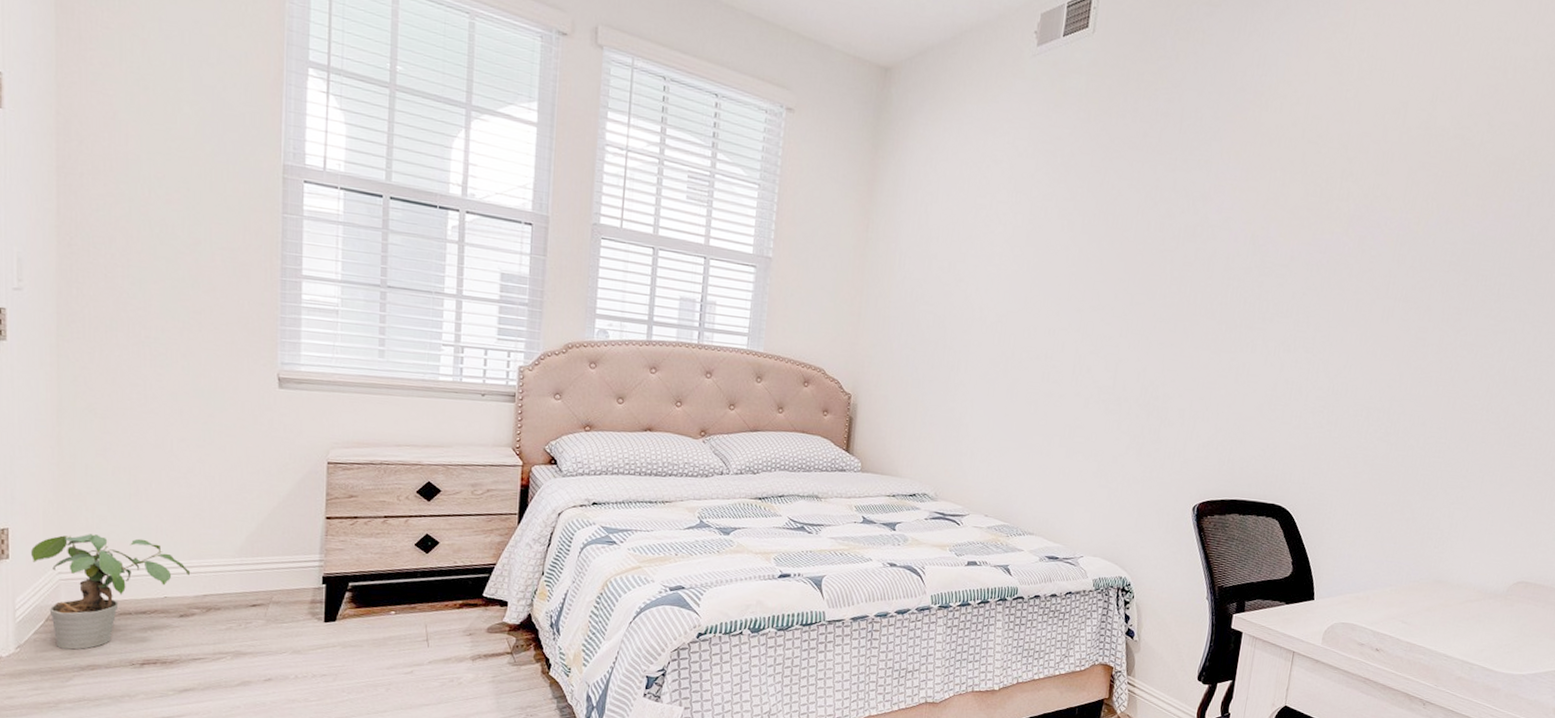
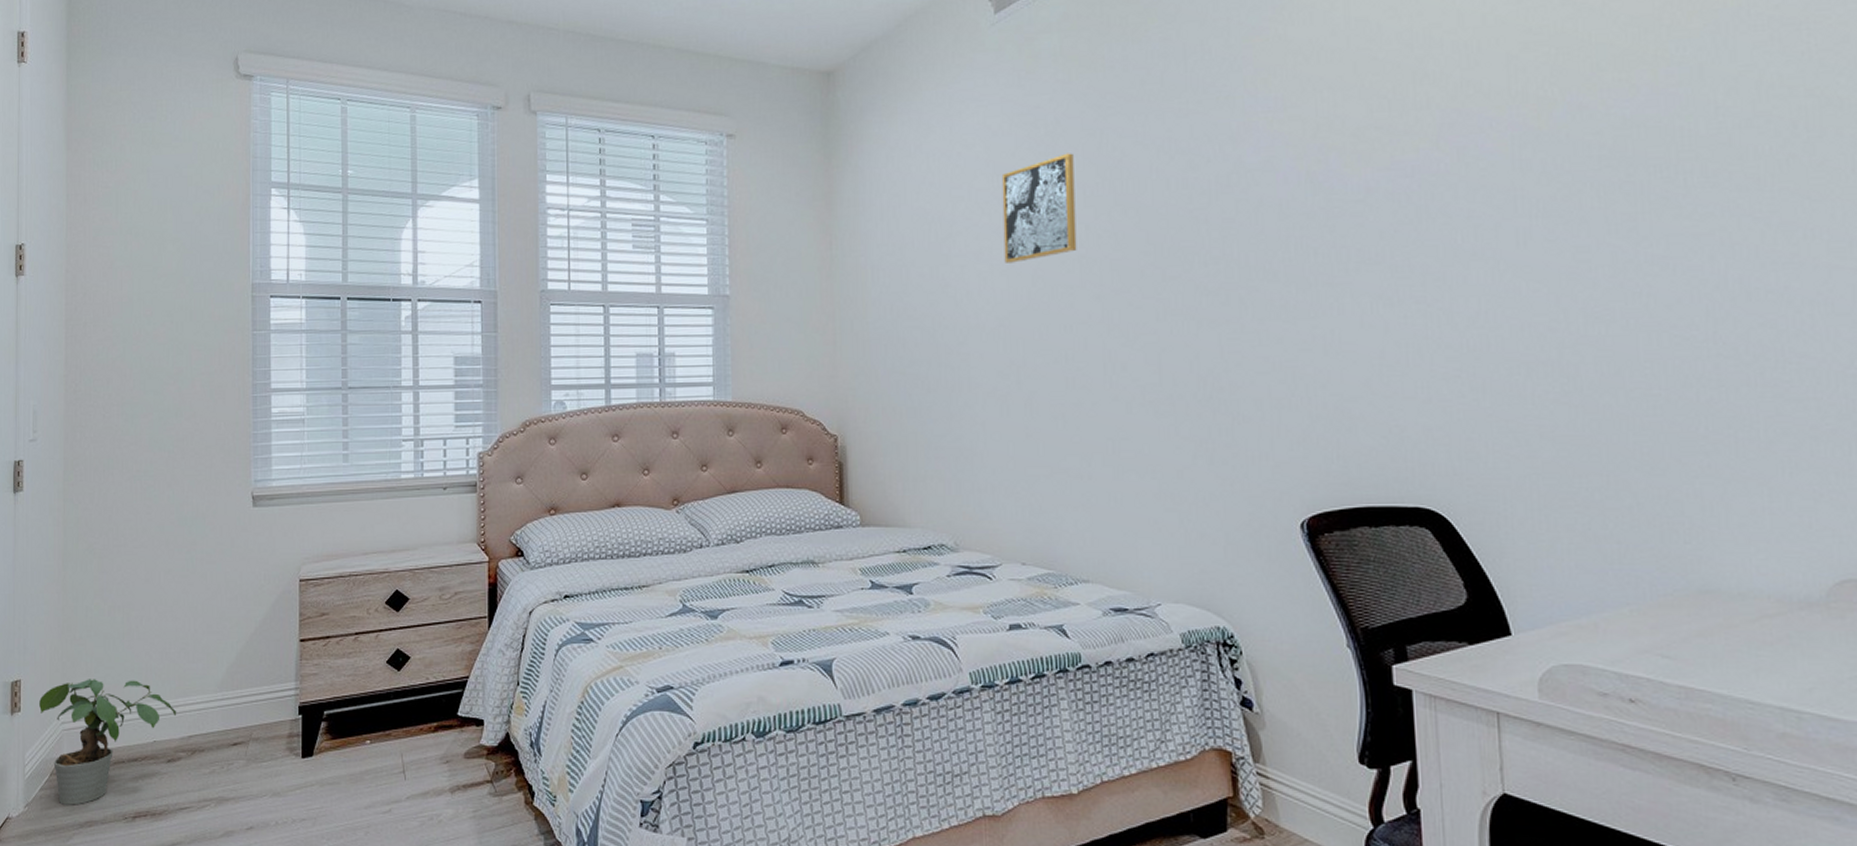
wall art: none [1010,183,1080,271] -> present [1001,153,1077,263]

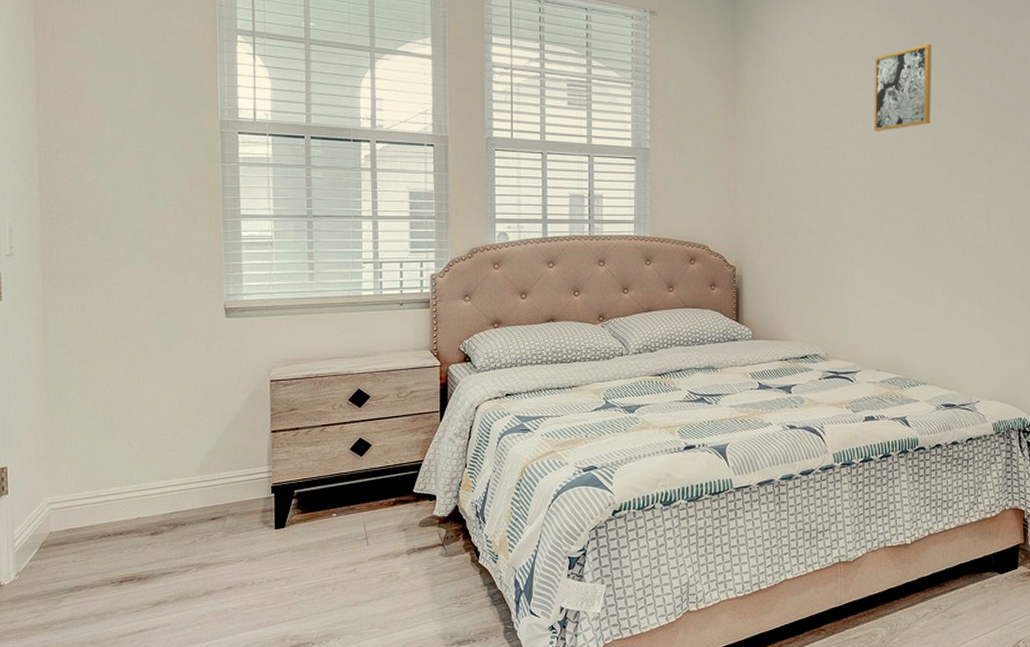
potted plant: present [39,679,177,805] -> none [26,465,159,573]

